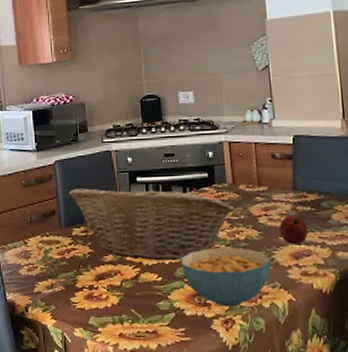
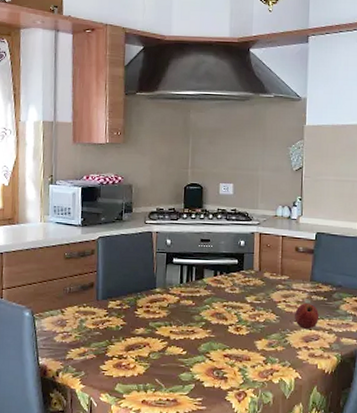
fruit basket: present [69,184,235,261] -> none [109,264,259,337]
cereal bowl: present [180,248,271,307] -> none [204,327,284,381]

